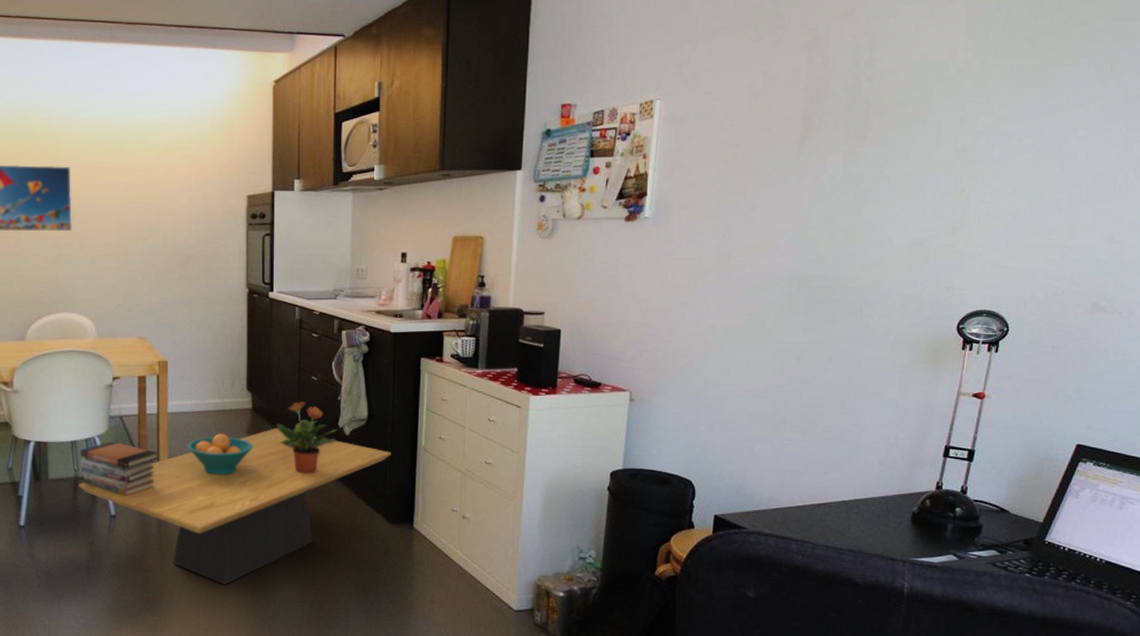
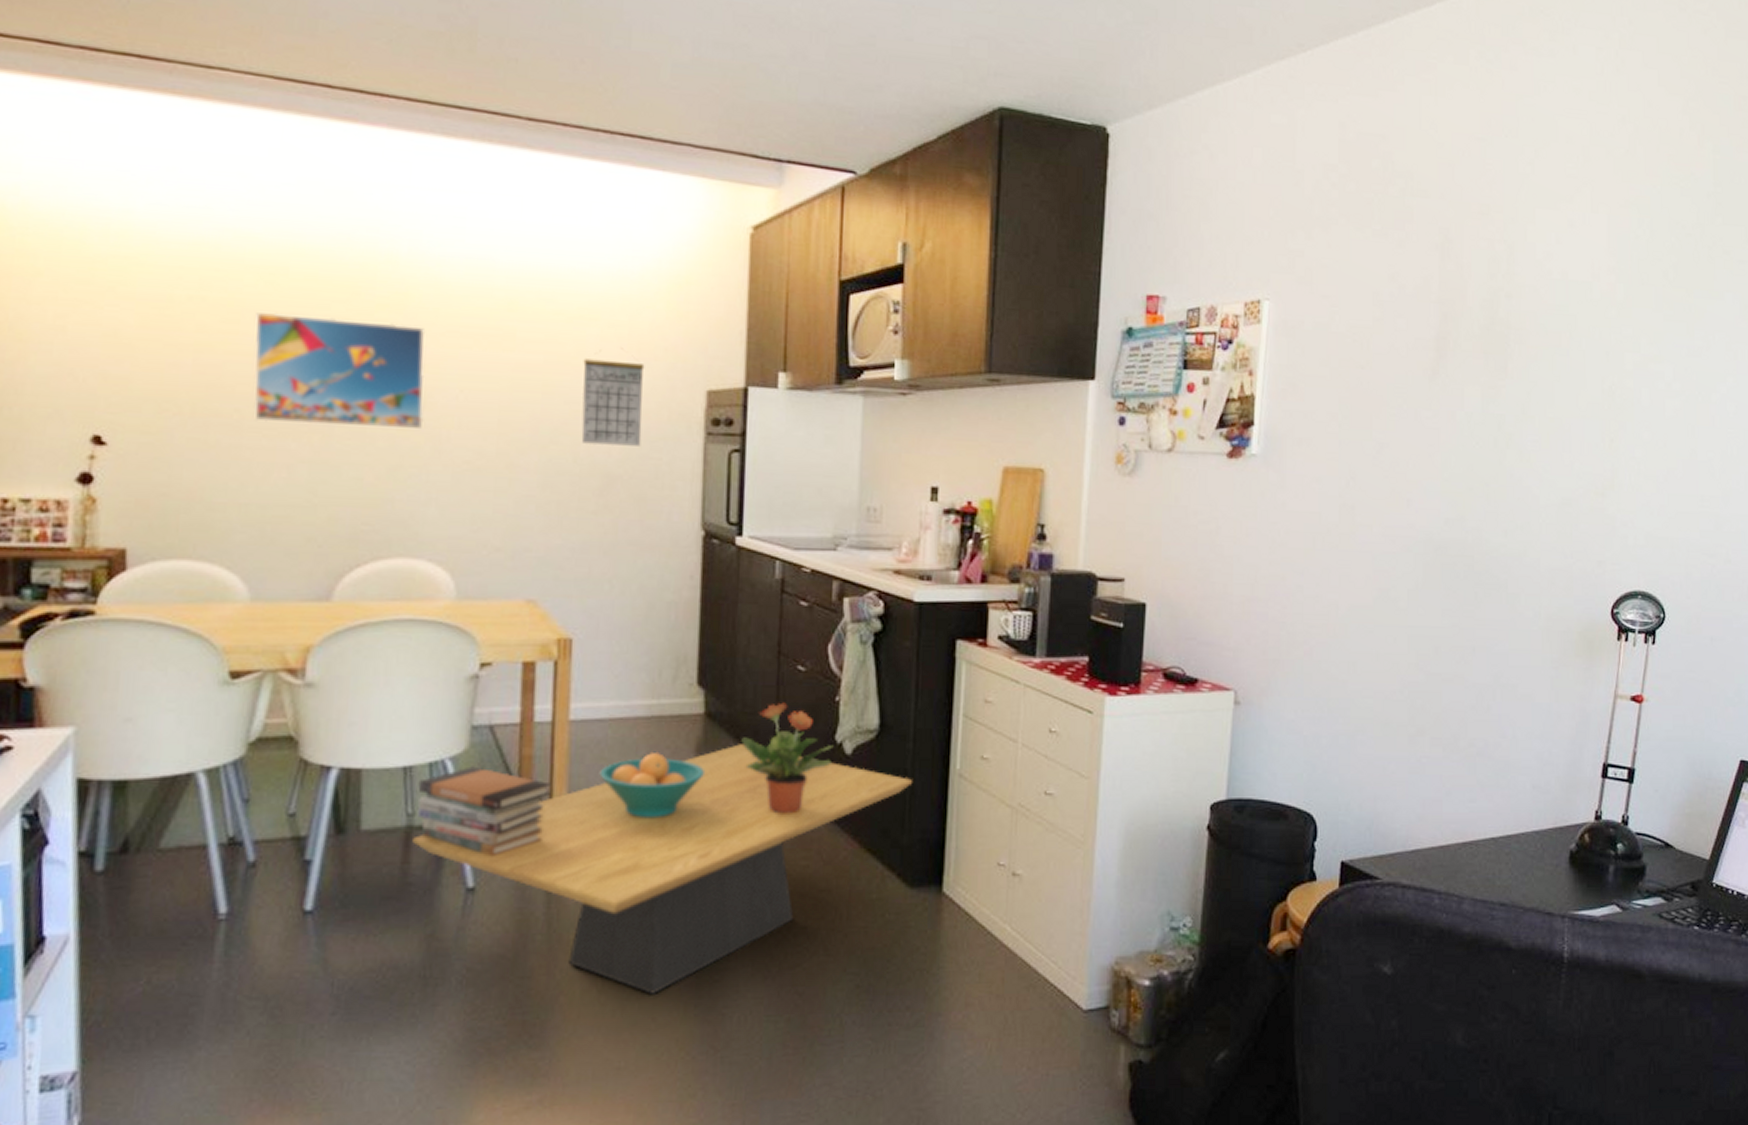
calendar: none [168,170,207,235] -> present [581,348,645,446]

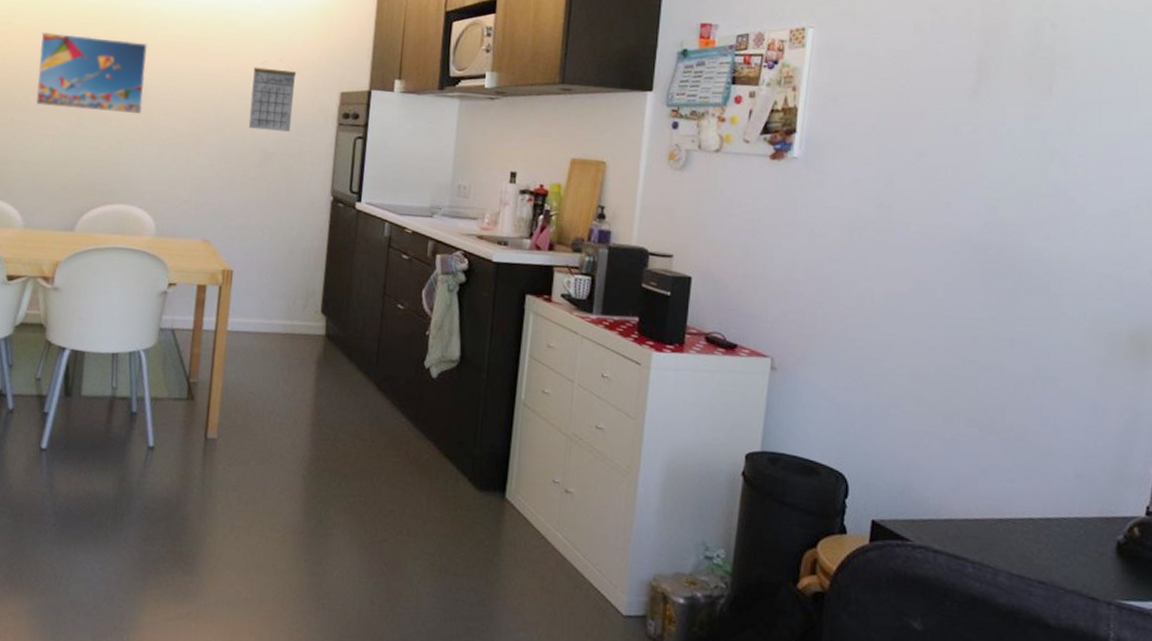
coffee table: present [412,744,913,994] -> none [114,361,485,546]
book stack: present [416,766,551,857] -> none [119,357,211,426]
fruit bowl: present [599,753,704,819] -> none [246,361,322,411]
potted plant: present [741,702,834,814] -> none [351,332,423,420]

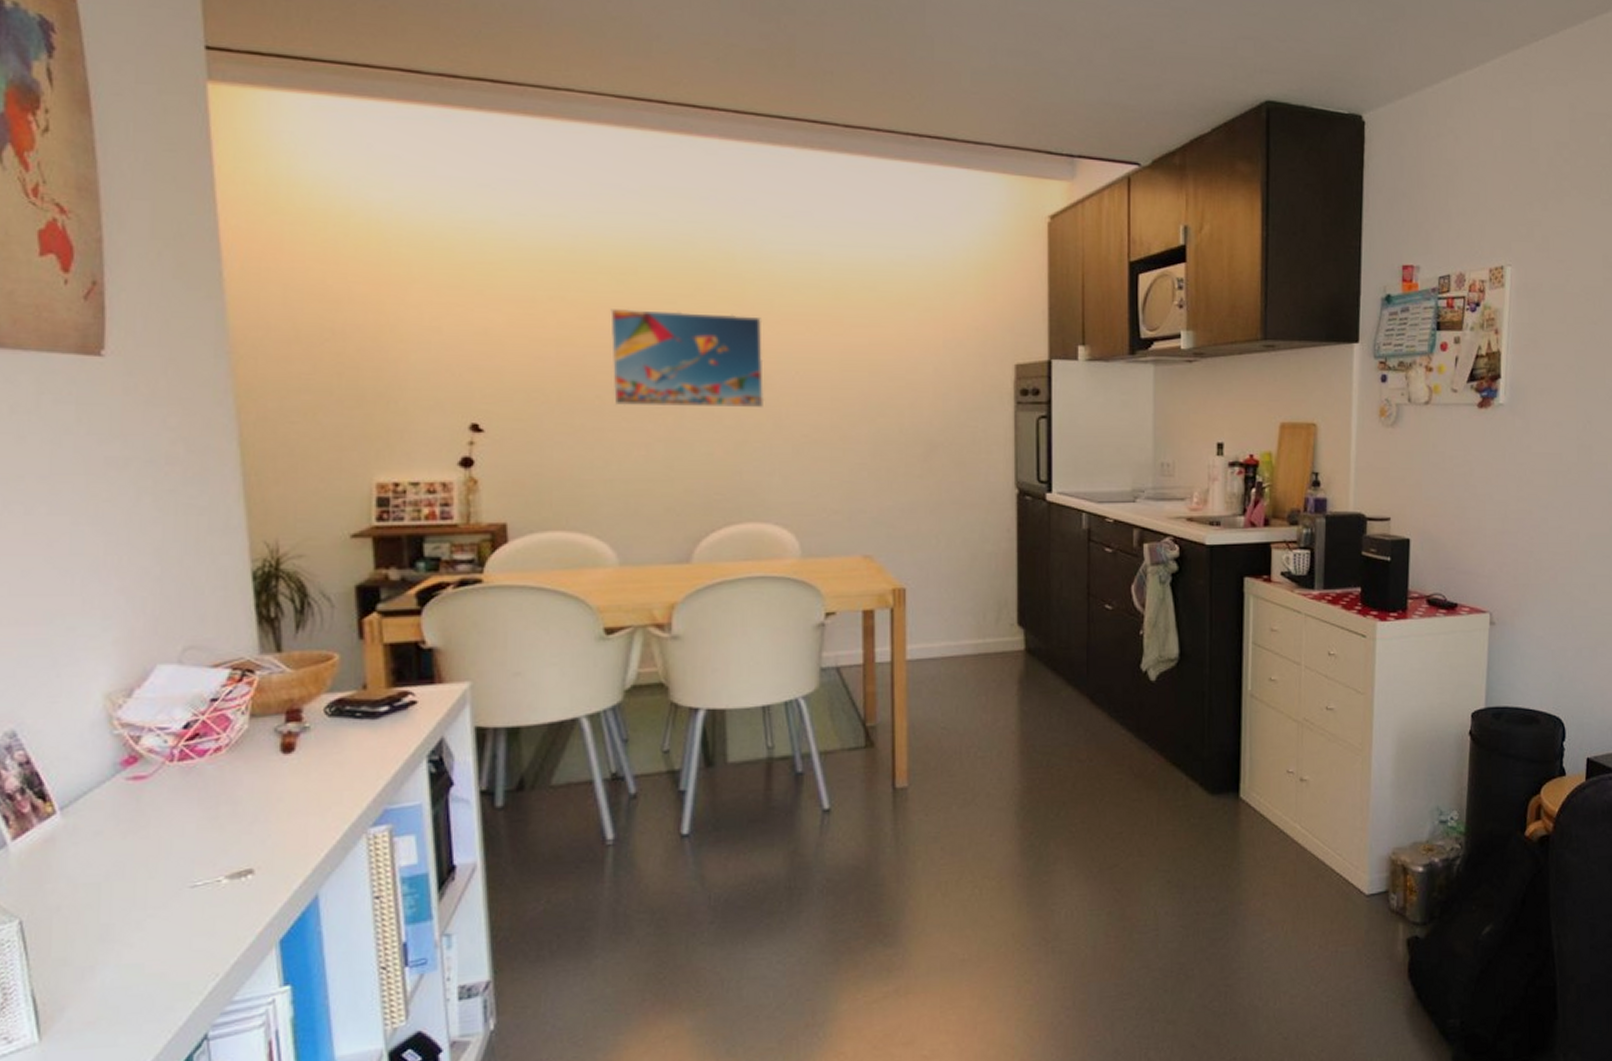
calendar: present [248,60,297,132] -> none [904,329,959,416]

